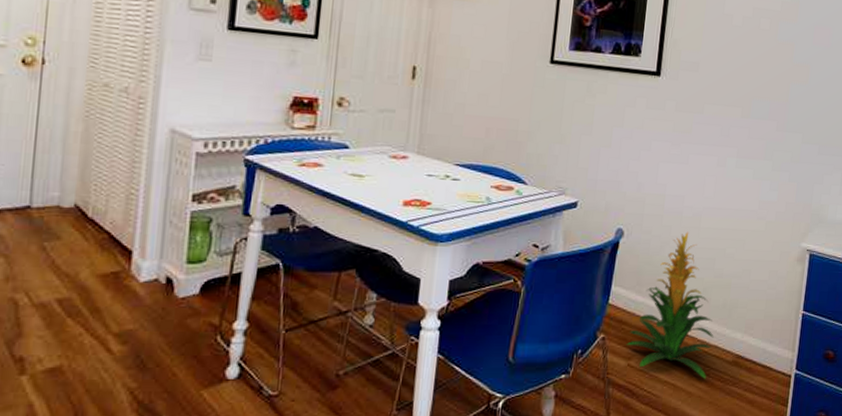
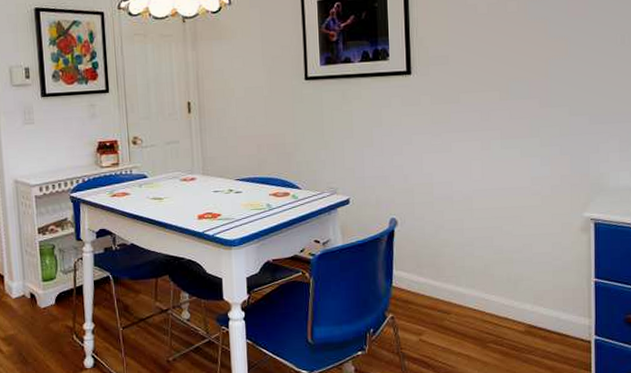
indoor plant: present [626,231,714,379] -> none [415,214,502,349]

